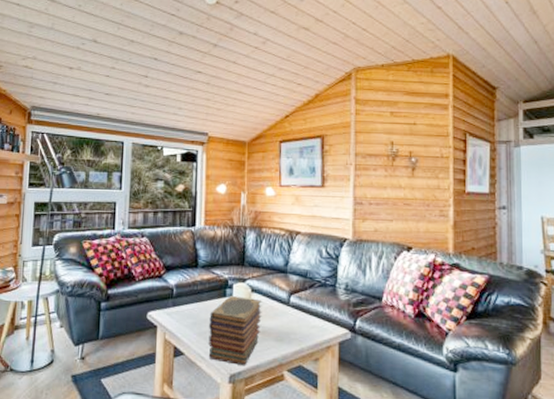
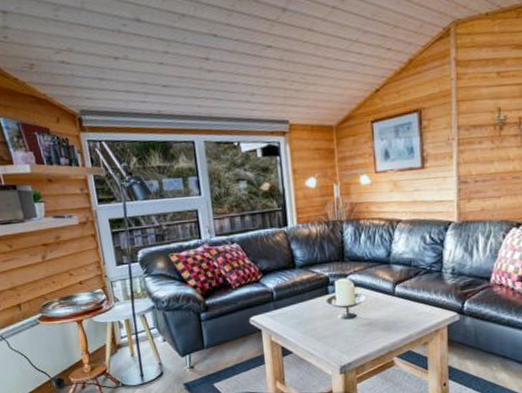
book stack: present [208,295,262,367] -> none [313,292,368,358]

